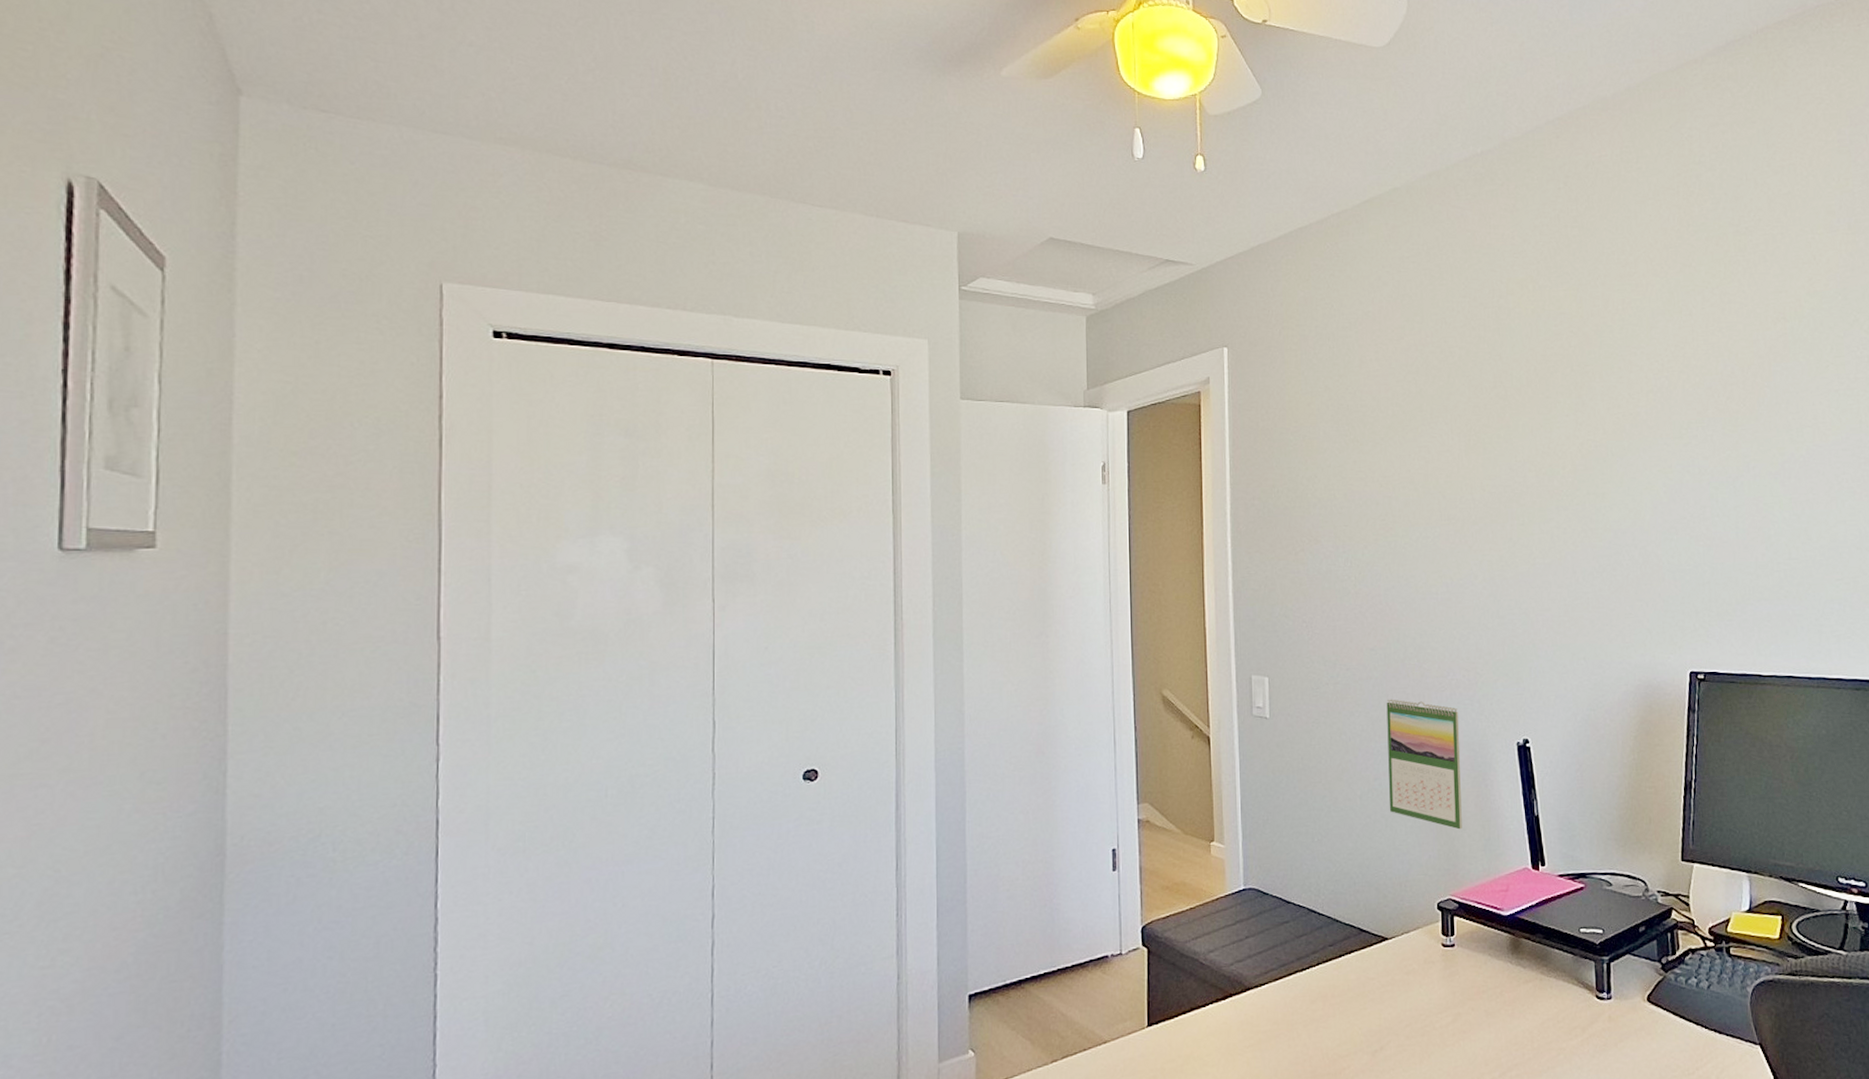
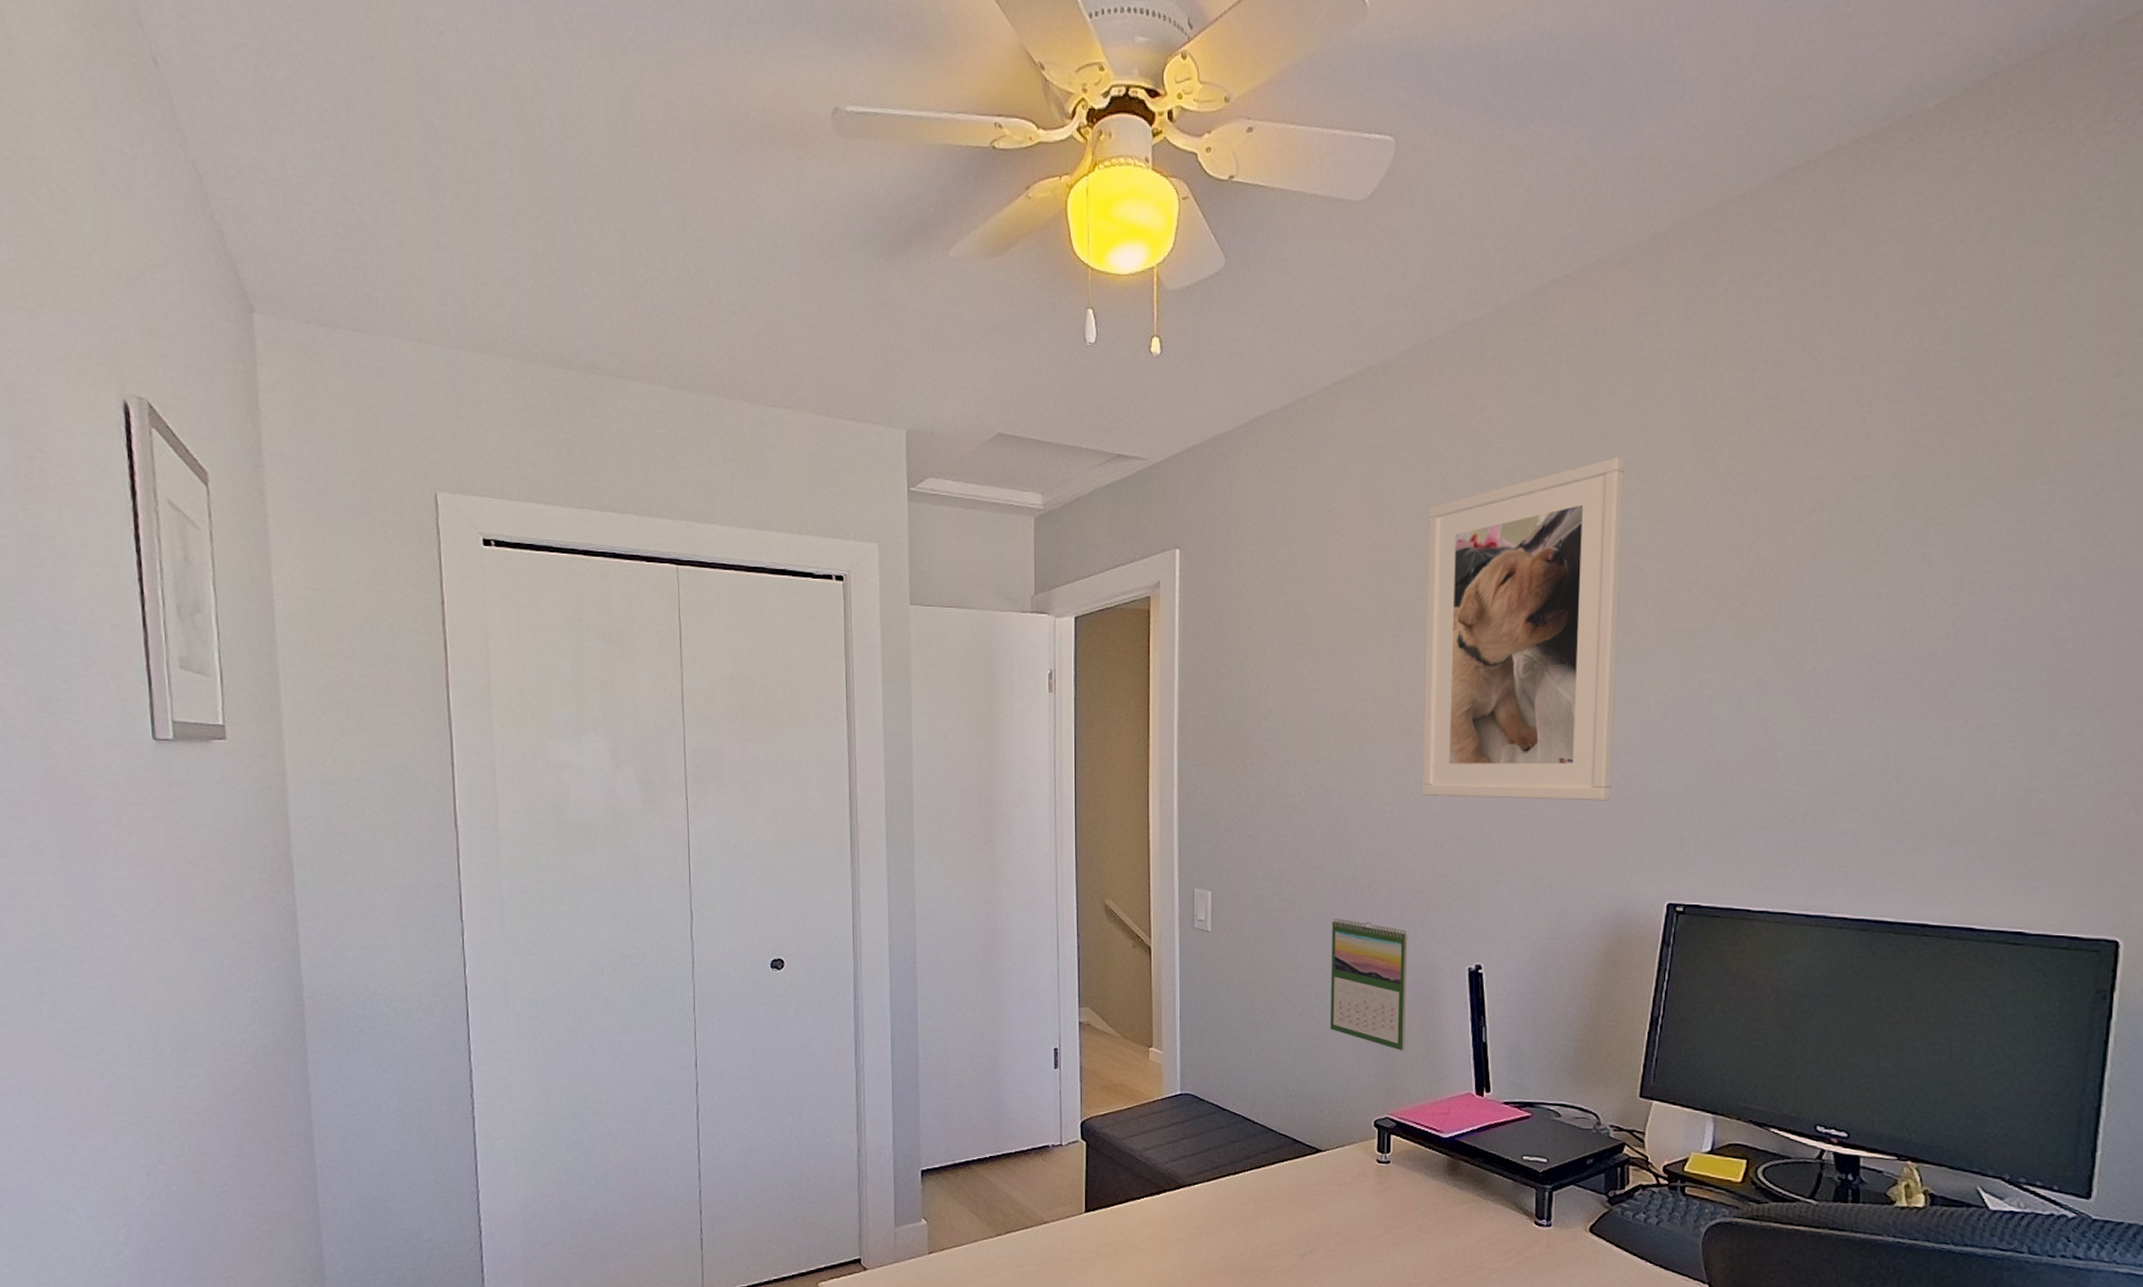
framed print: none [1454,272,1633,578] -> present [1421,457,1625,801]

